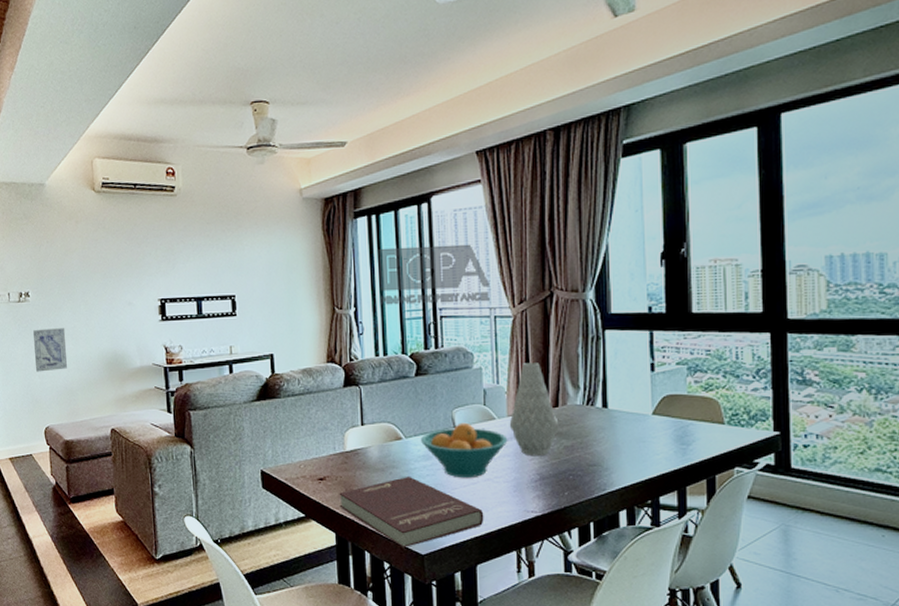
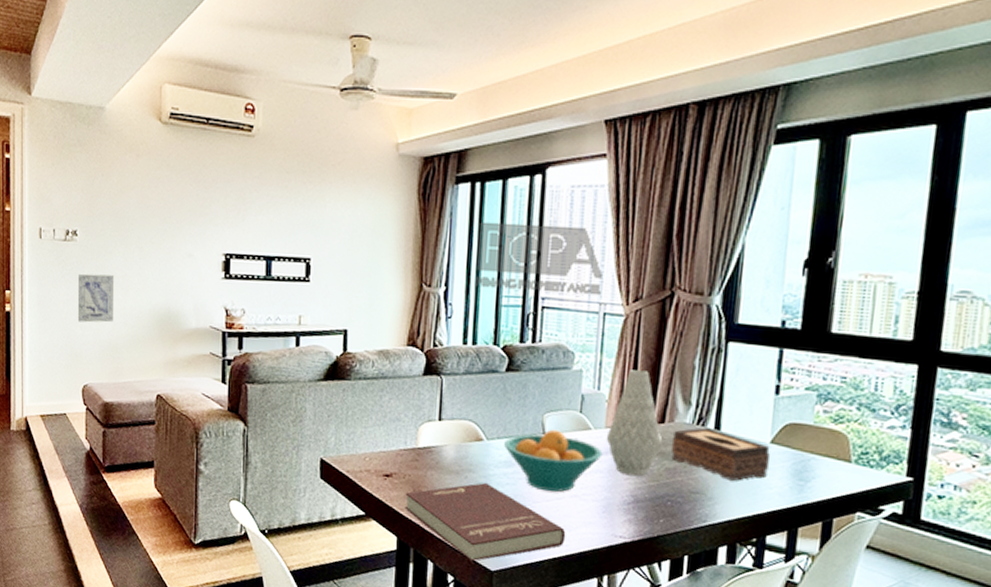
tissue box: none [566,407,655,451] -> present [671,427,770,481]

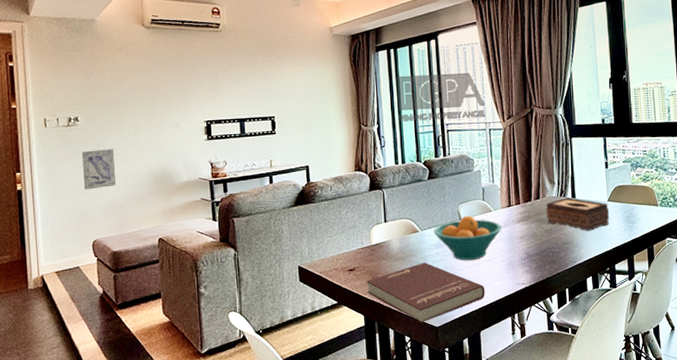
vase: present [606,370,663,477] -> none [503,165,540,240]

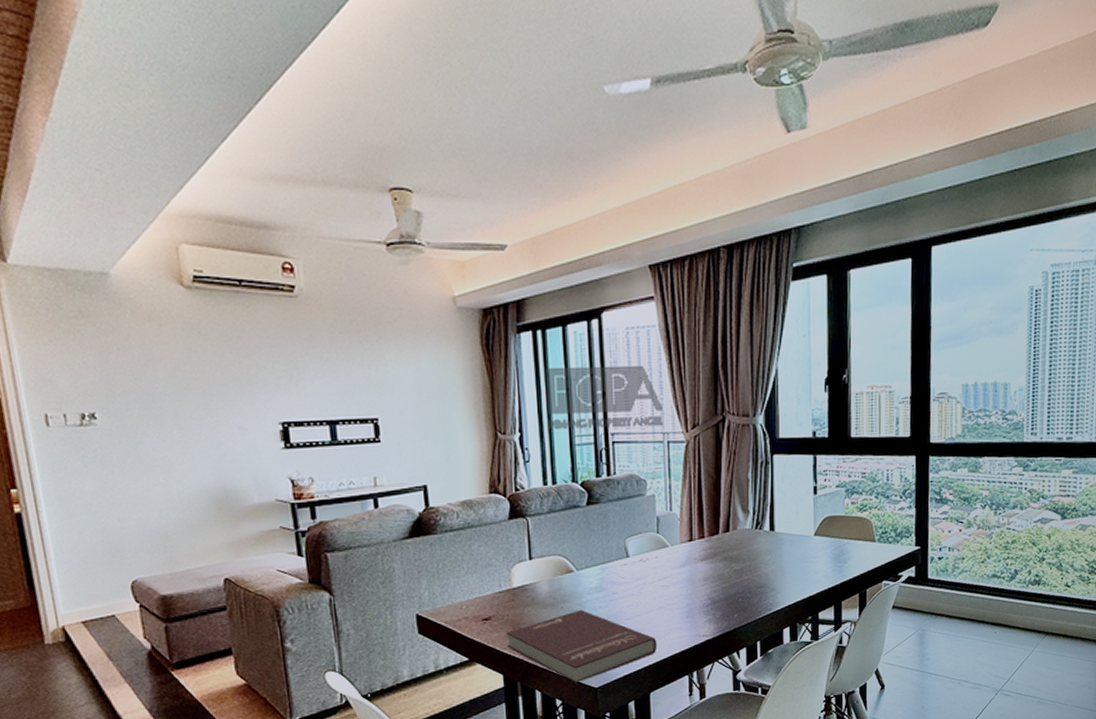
wall art: present [82,149,117,190] -> none [105,458,159,514]
fruit bowl: present [434,215,502,261] -> none [593,551,681,608]
tissue box: present [546,197,610,231] -> none [736,530,816,572]

